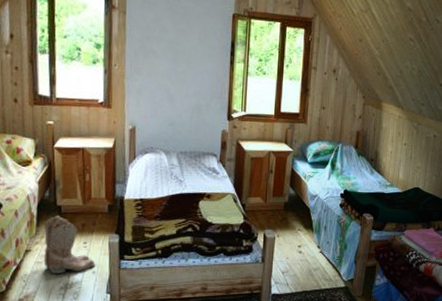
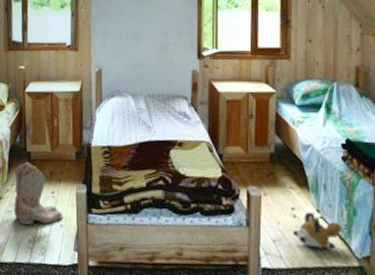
plush toy: none [298,248,337,276] -> present [293,212,344,250]

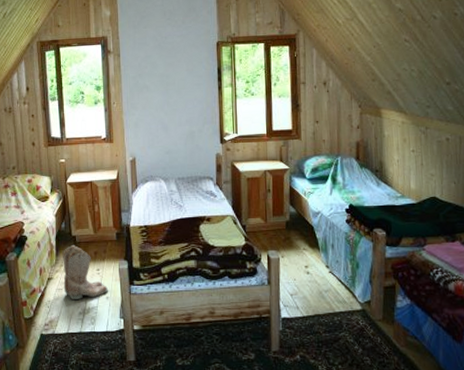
plush toy: present [293,212,344,250] -> none [307,268,349,298]

